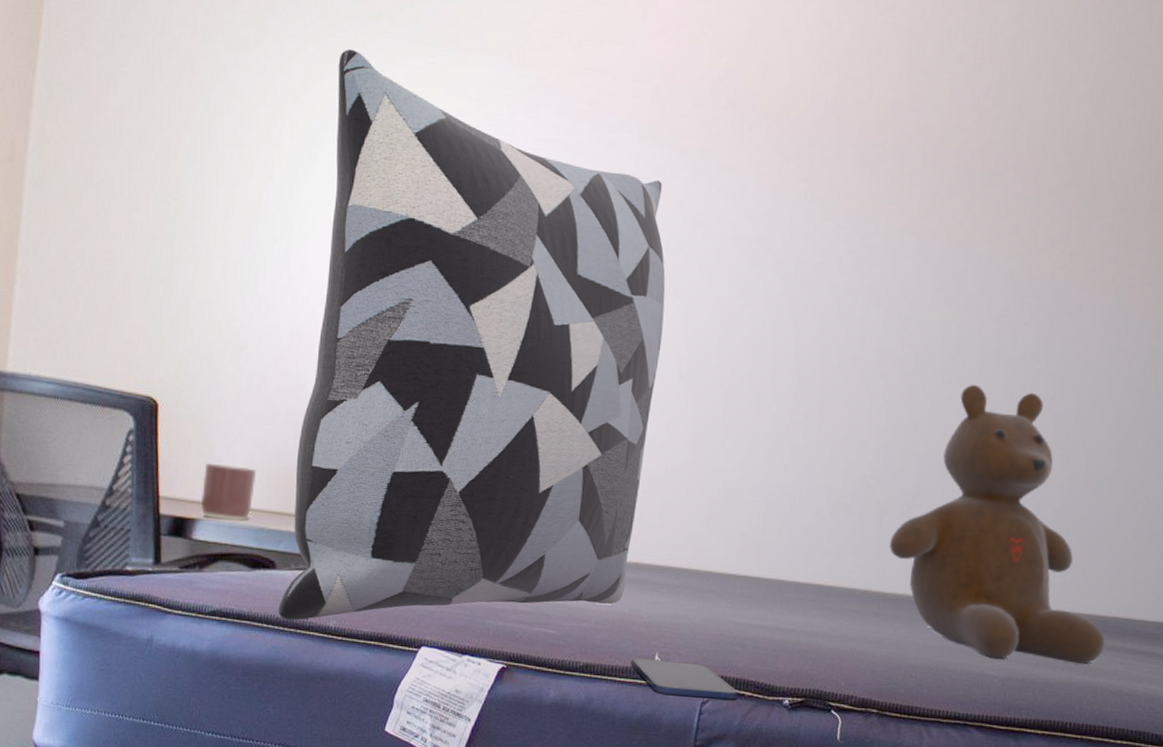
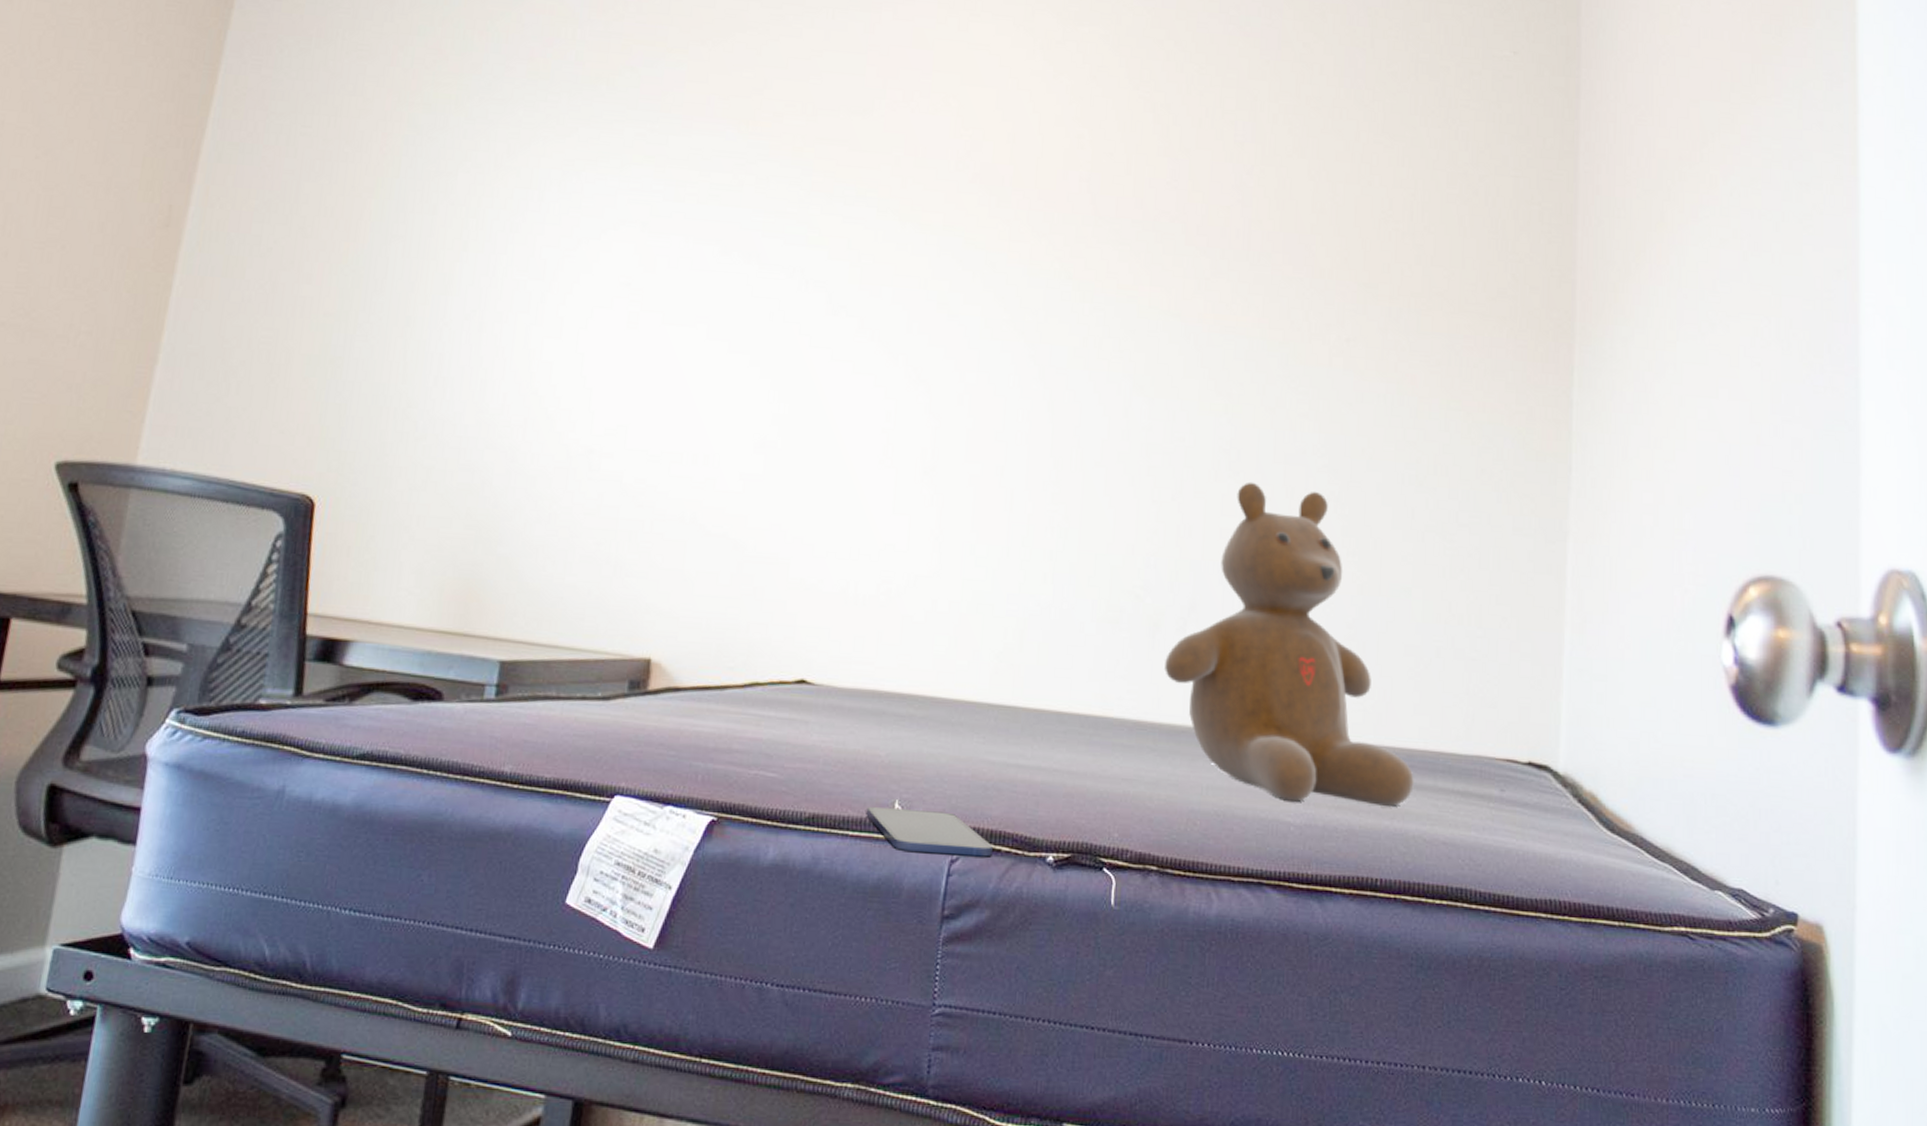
mug: present [201,462,257,522] -> none [357,572,428,644]
pillow: present [278,49,666,621] -> none [442,113,907,765]

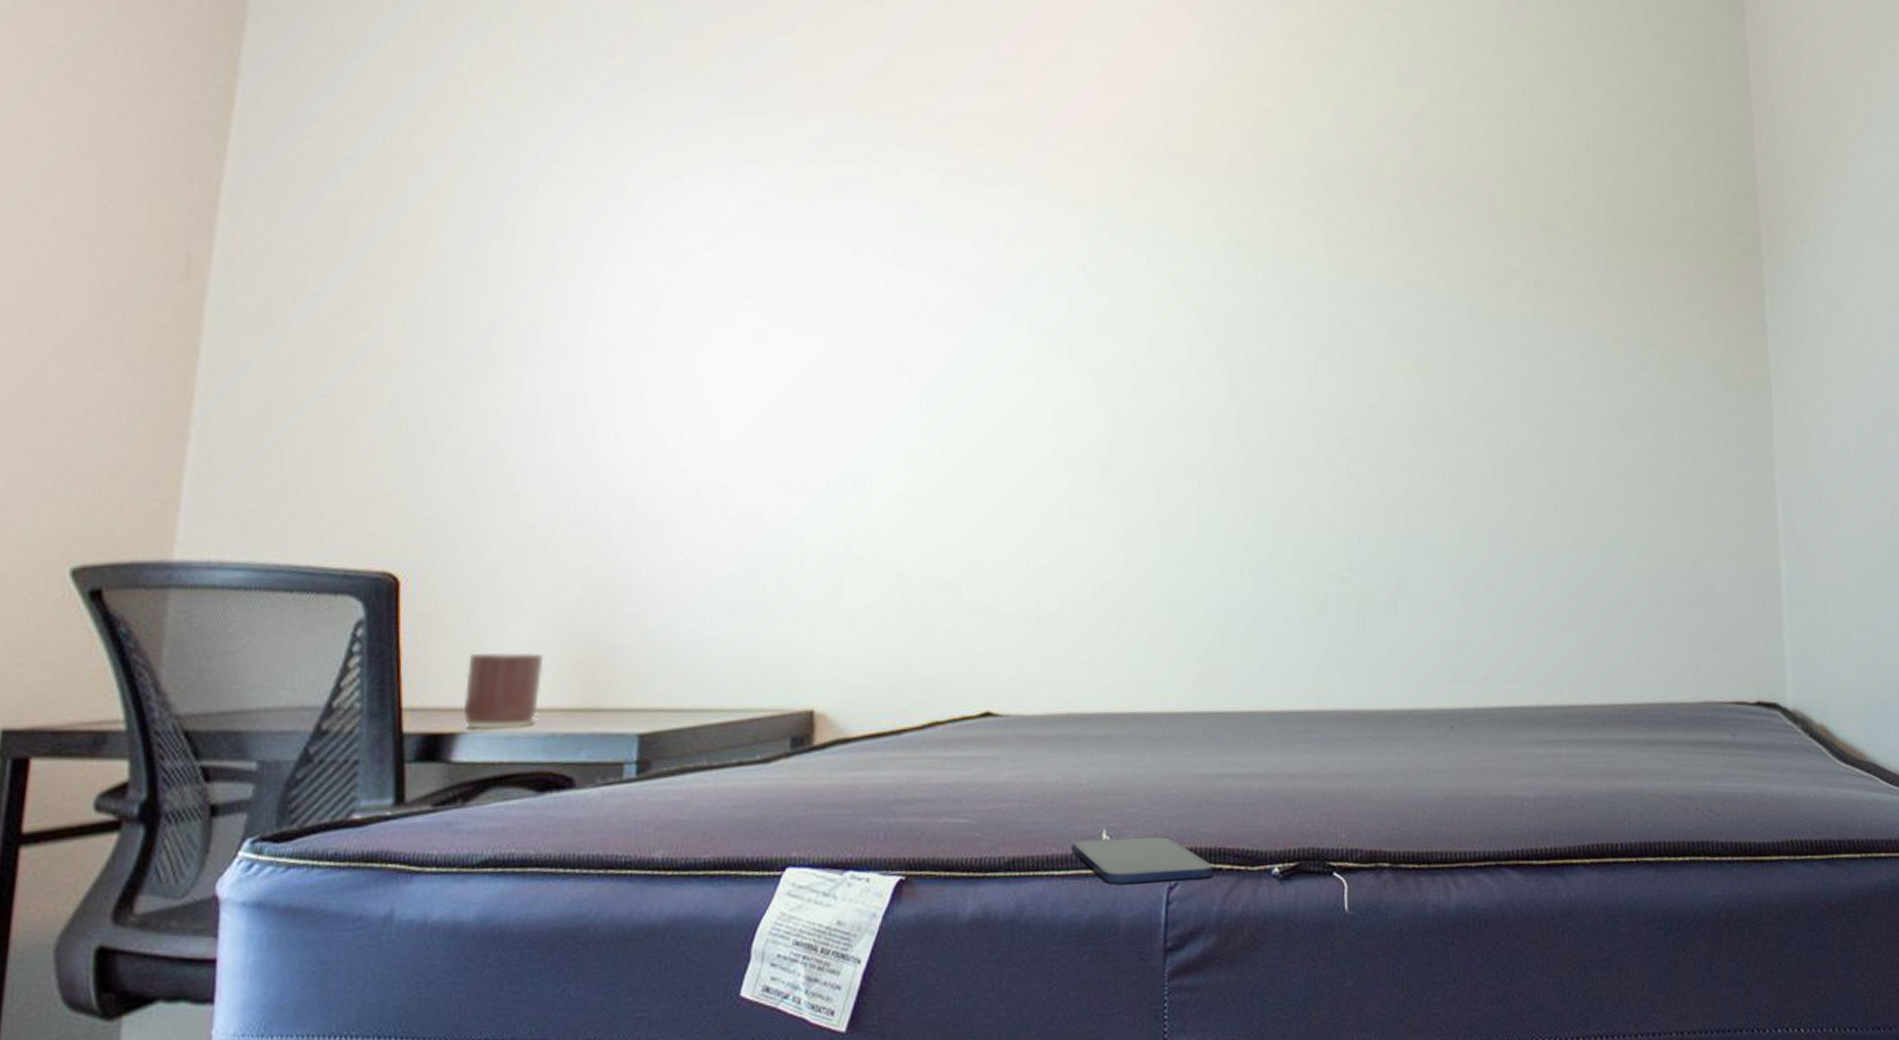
mug: none [357,572,428,644] -> present [464,652,544,730]
stuffed bear: present [1165,481,1414,806] -> none [1378,443,1646,775]

